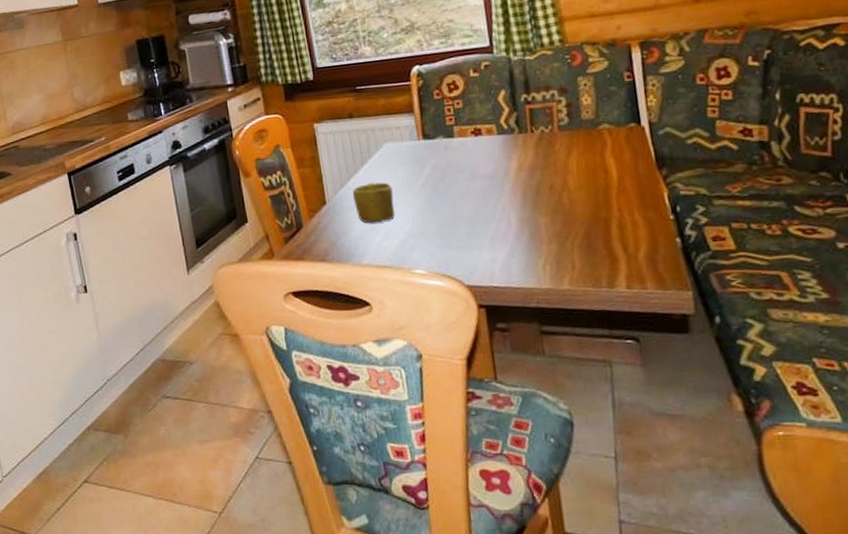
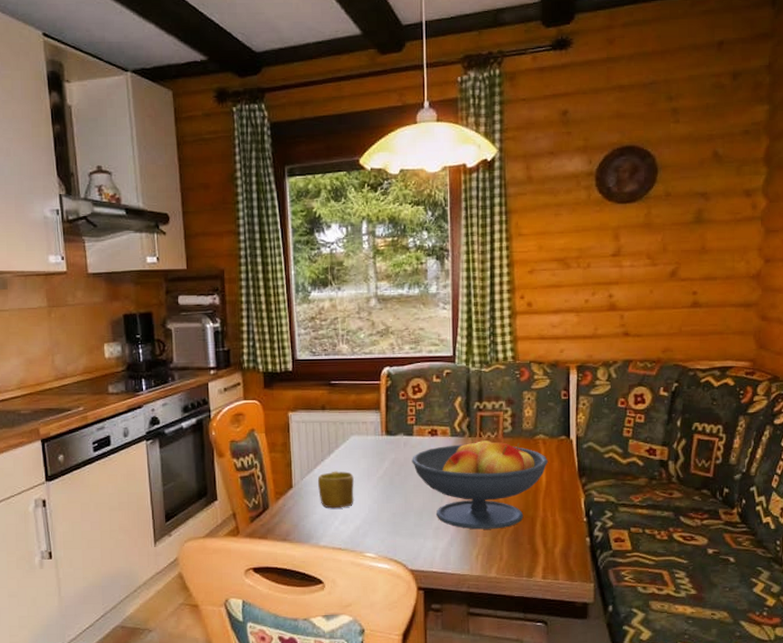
fruit bowl: none [455,132,618,237] -> present [412,436,549,530]

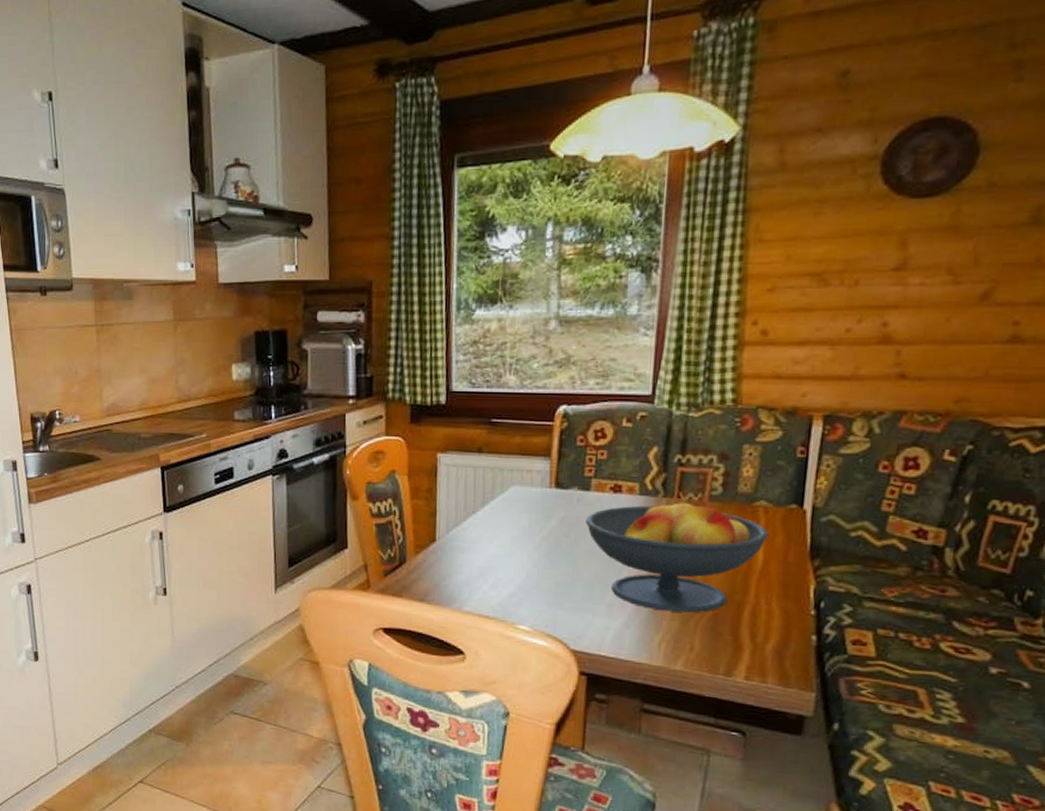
mug: present [318,471,354,509] -> none [466,525,511,570]

